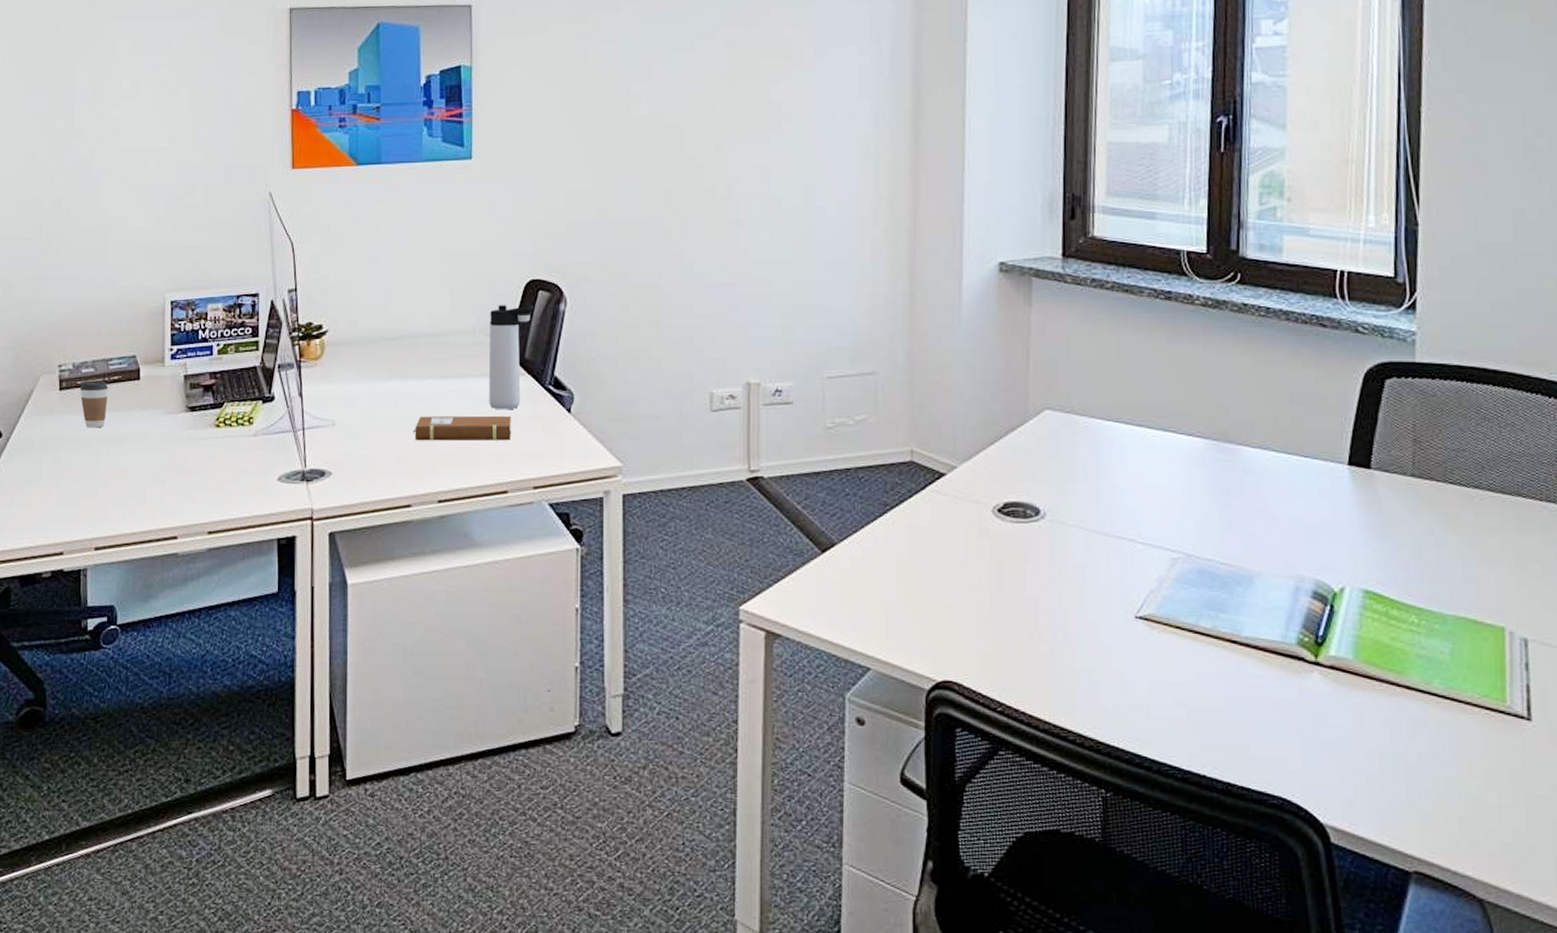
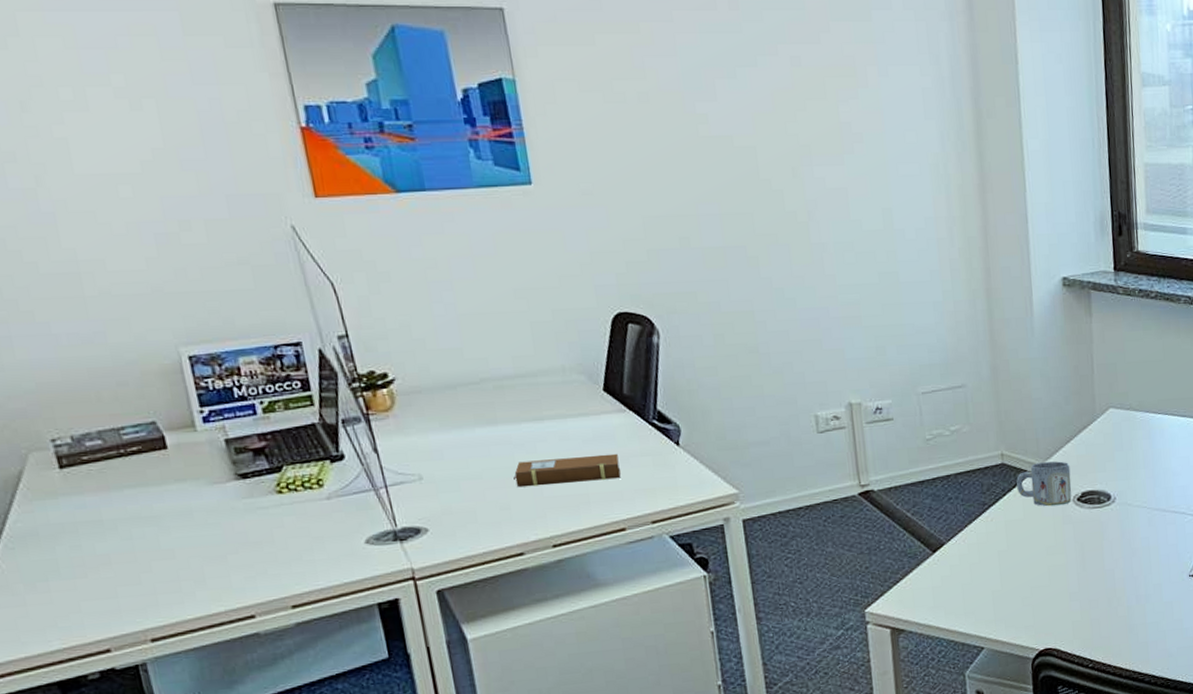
coffee cup: present [79,381,108,428] -> none [87,454,132,509]
thermos bottle: present [489,305,535,409] -> none [578,339,626,448]
mug: none [926,464,992,516] -> present [1016,461,1072,507]

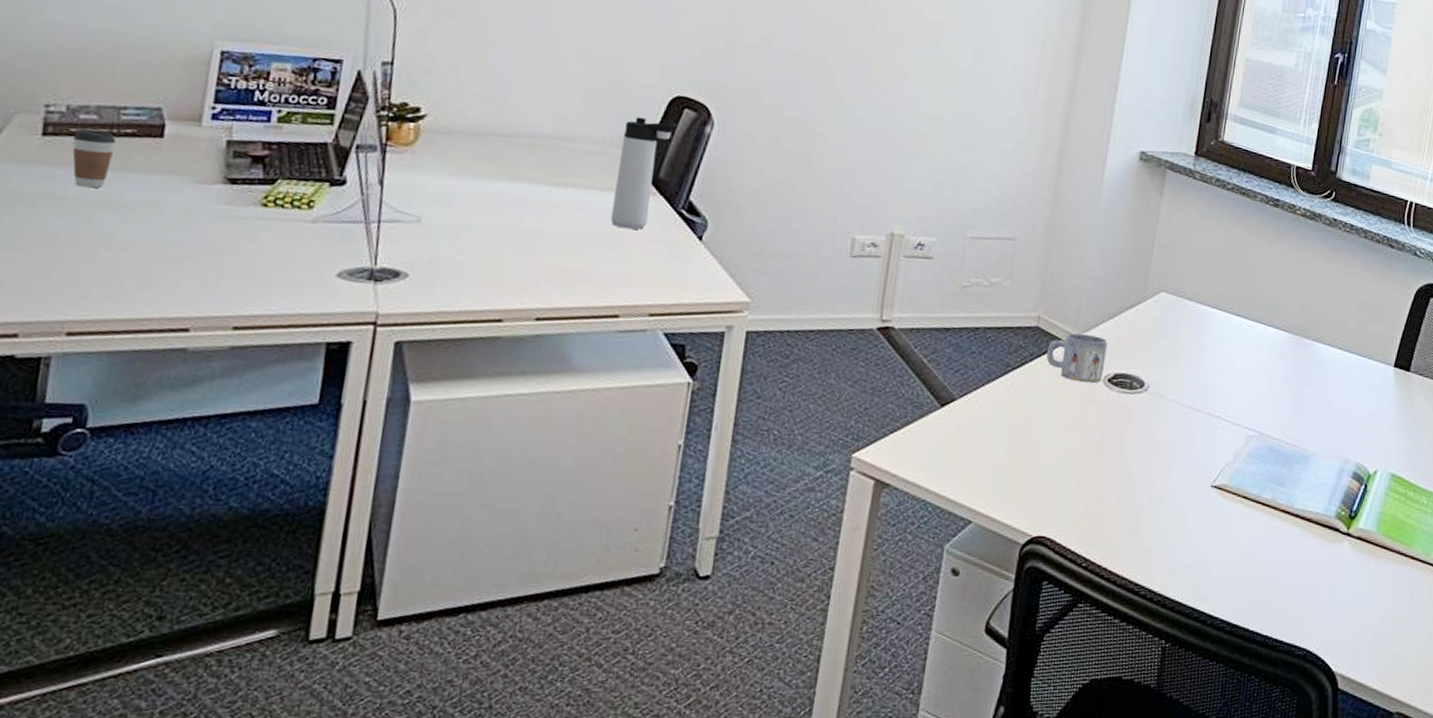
coffee cup: none [87,454,132,509] -> present [72,129,116,189]
notebook: present [513,453,621,488] -> none [517,224,634,262]
thermos bottle: none [578,339,626,448] -> present [611,117,678,230]

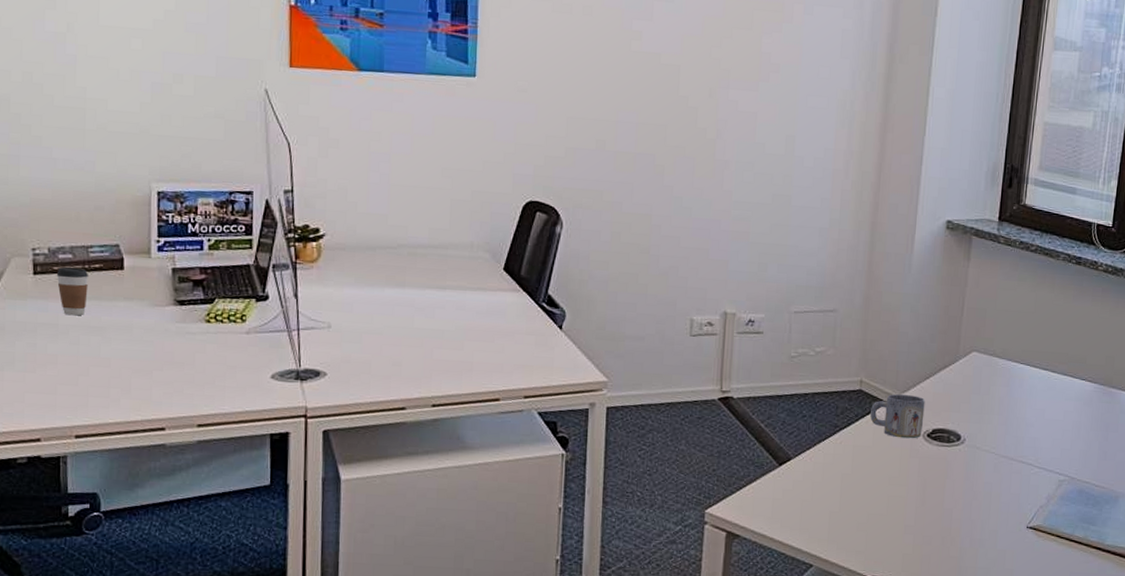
thermos bottle: present [611,117,678,230] -> none [484,222,532,323]

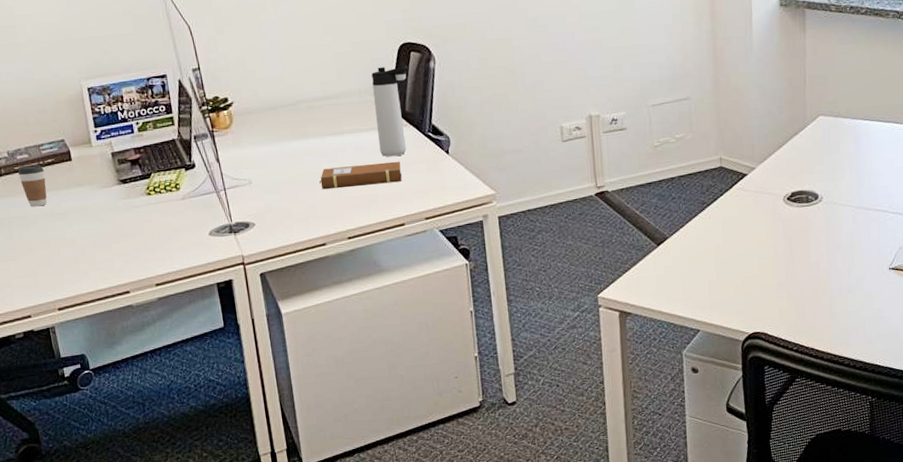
notebook: none [409,324,505,352] -> present [319,161,402,190]
thermos bottle: none [484,222,532,323] -> present [371,65,409,157]
mug: present [870,394,925,439] -> none [733,164,783,205]

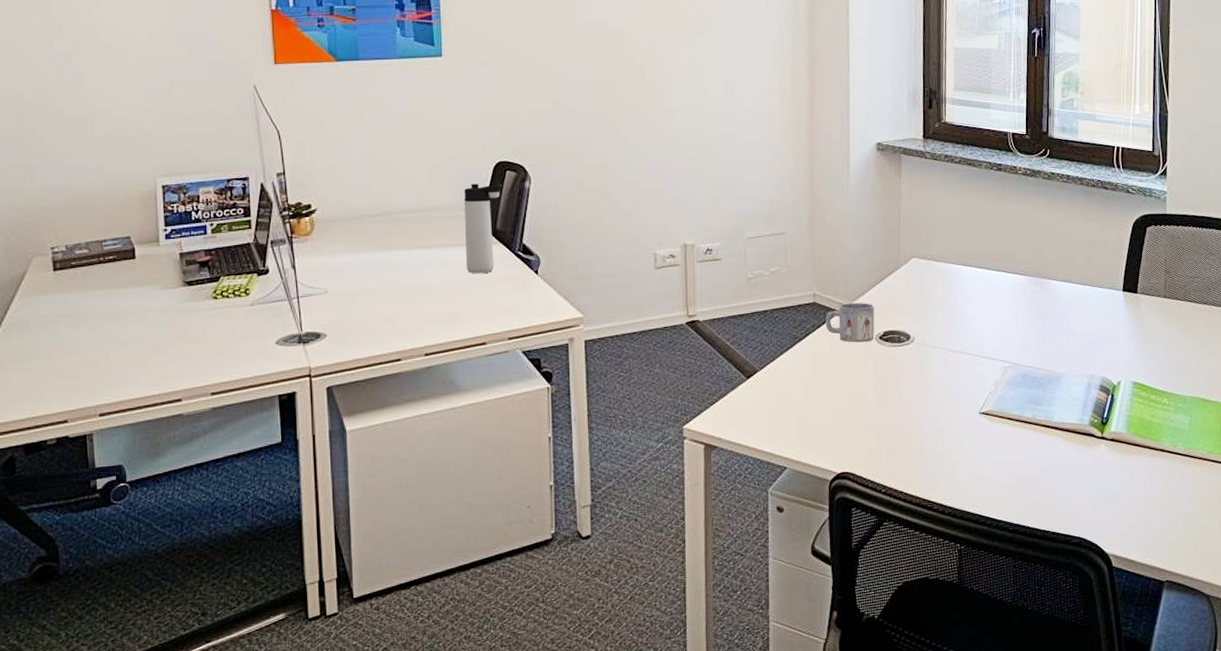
coffee cup: present [18,165,47,207] -> none [74,261,104,305]
notebook: present [319,161,402,190] -> none [400,278,487,304]
mug: none [733,164,783,205] -> present [826,303,875,343]

